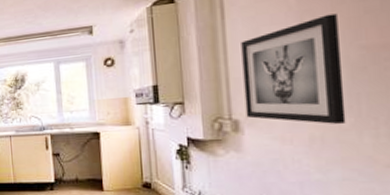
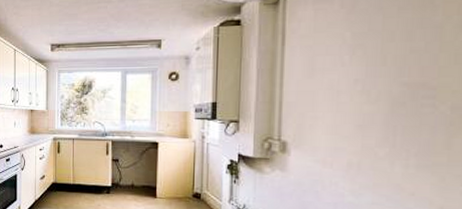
wall art: present [241,13,346,124] -> none [294,50,386,153]

